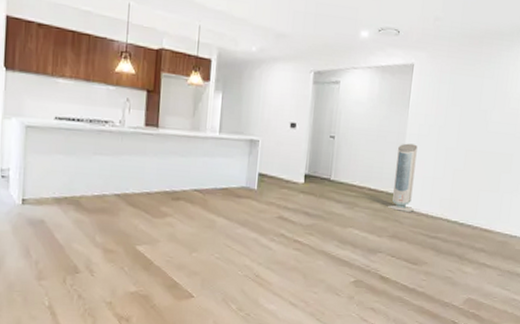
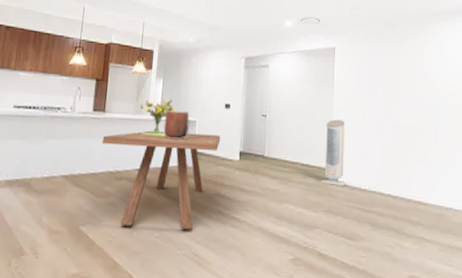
dining table: none [156,149,285,252] -> present [101,130,221,230]
bouquet: none [192,114,236,156] -> present [135,98,175,136]
ceramic pot: none [223,128,252,160] -> present [163,110,190,140]

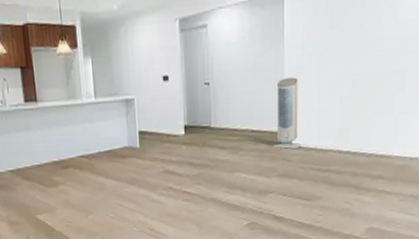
dining table: present [101,130,221,230] -> none [40,111,163,210]
bouquet: present [135,98,175,136] -> none [72,77,110,121]
ceramic pot: present [163,110,190,140] -> none [100,90,128,122]

